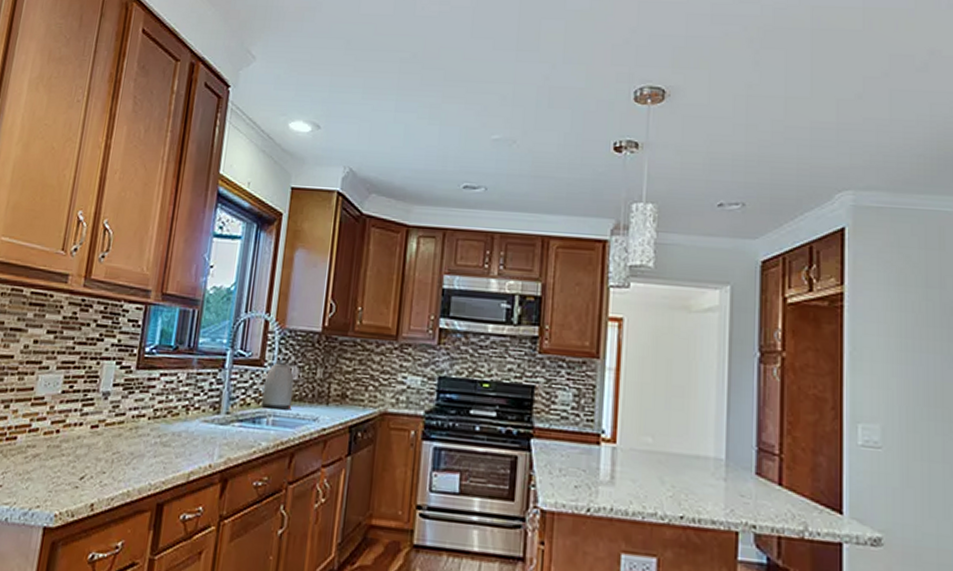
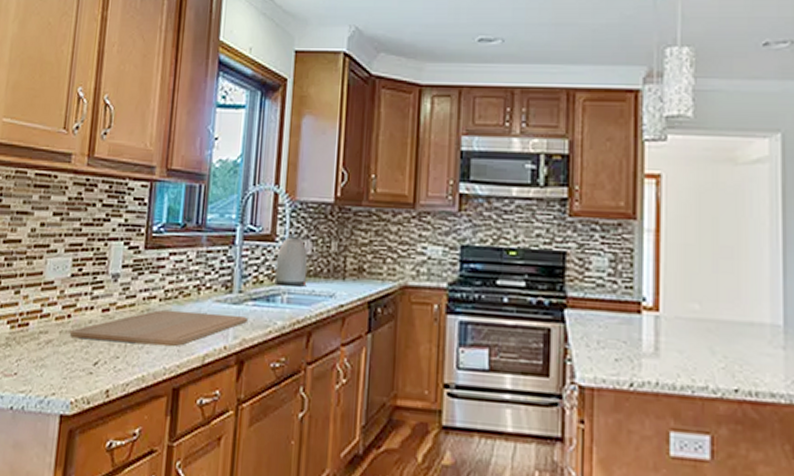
chopping board: none [57,428,233,463] -> present [69,310,247,346]

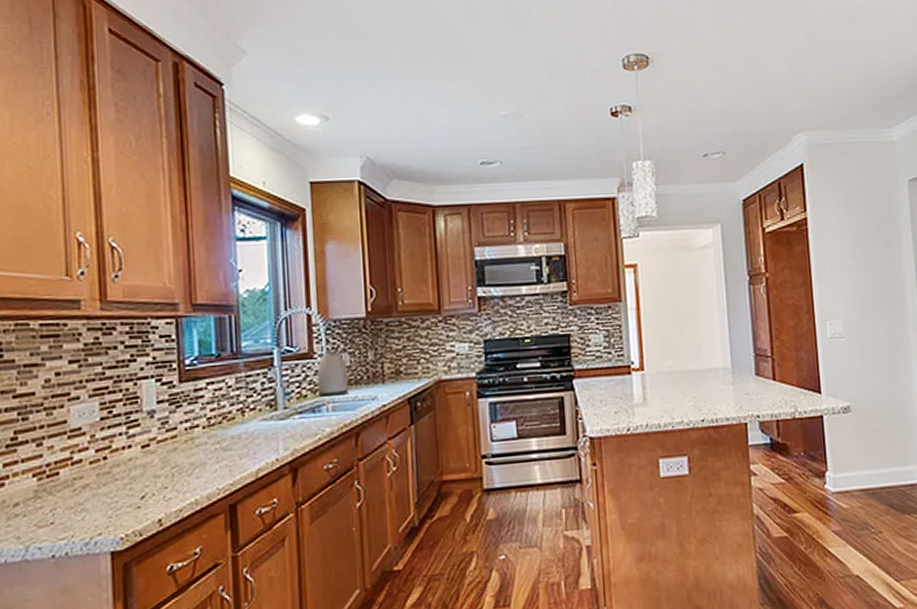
chopping board: present [69,310,247,346] -> none [108,429,296,477]

